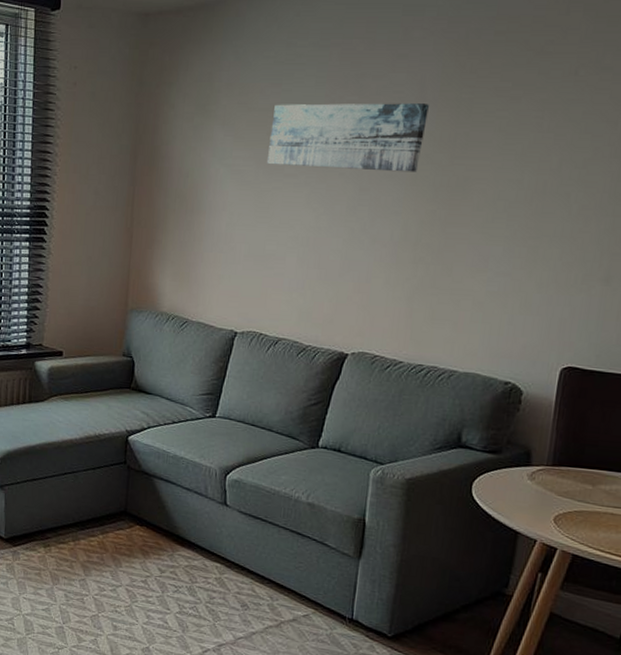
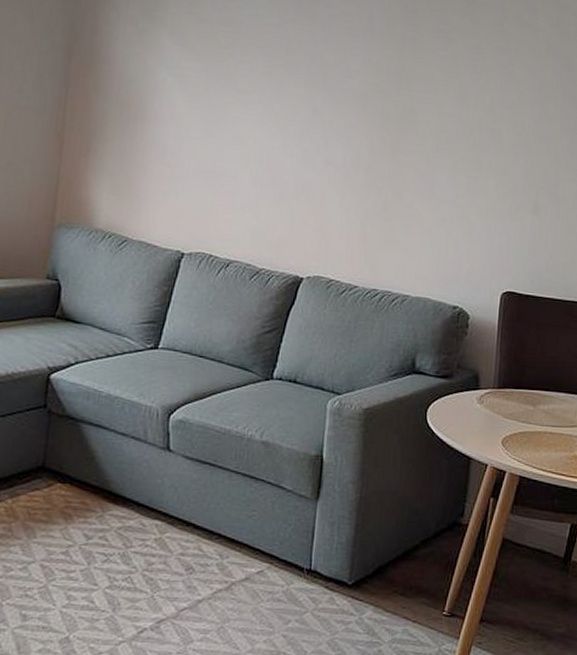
wall art: present [267,103,429,173] -> none [219,19,377,100]

